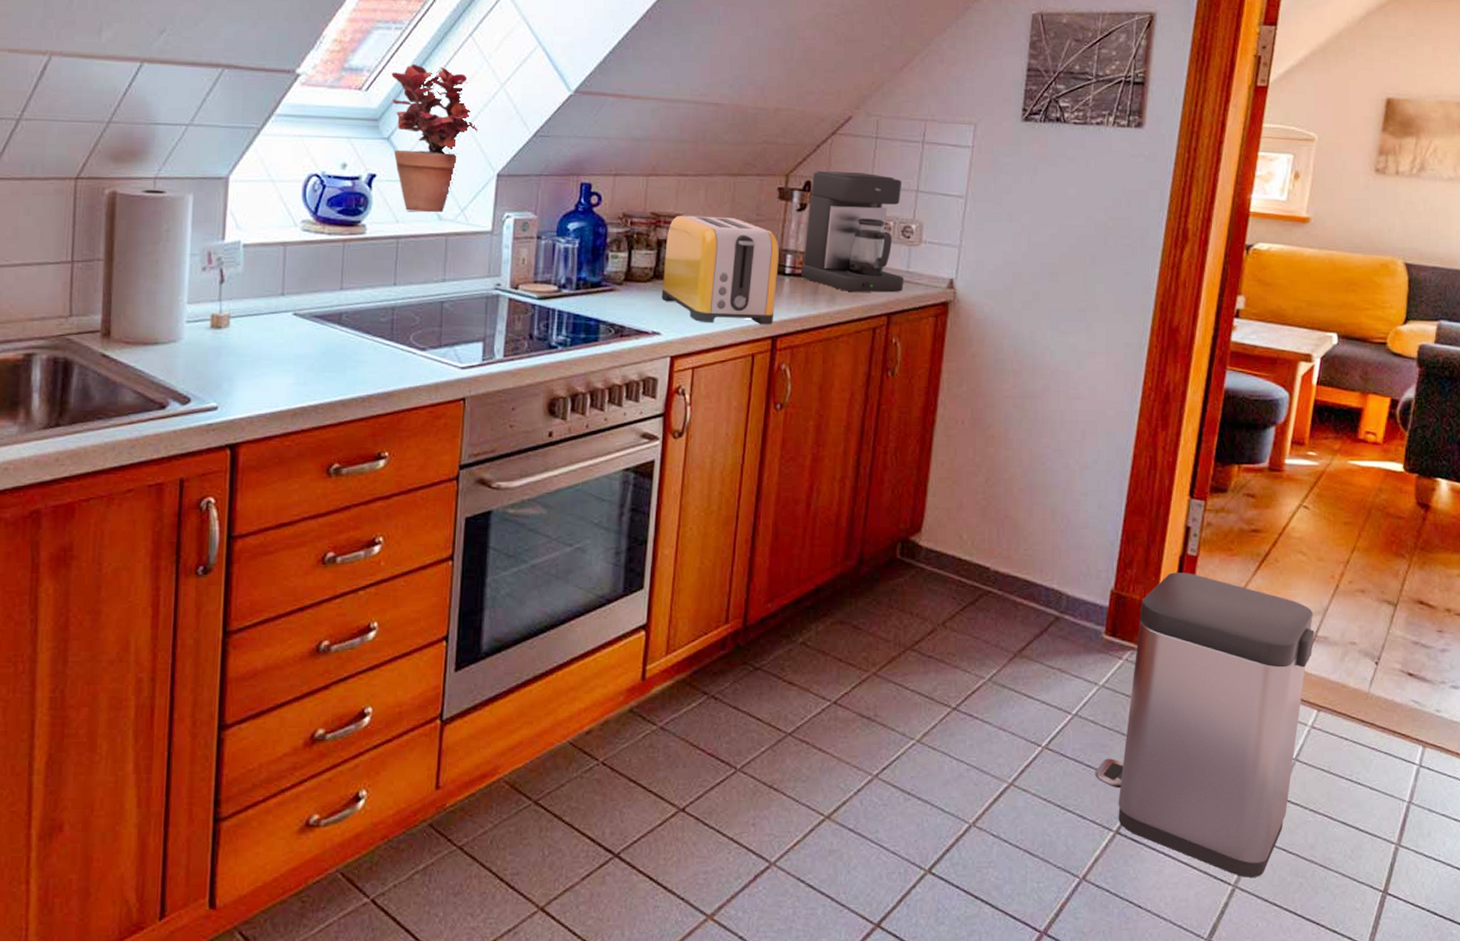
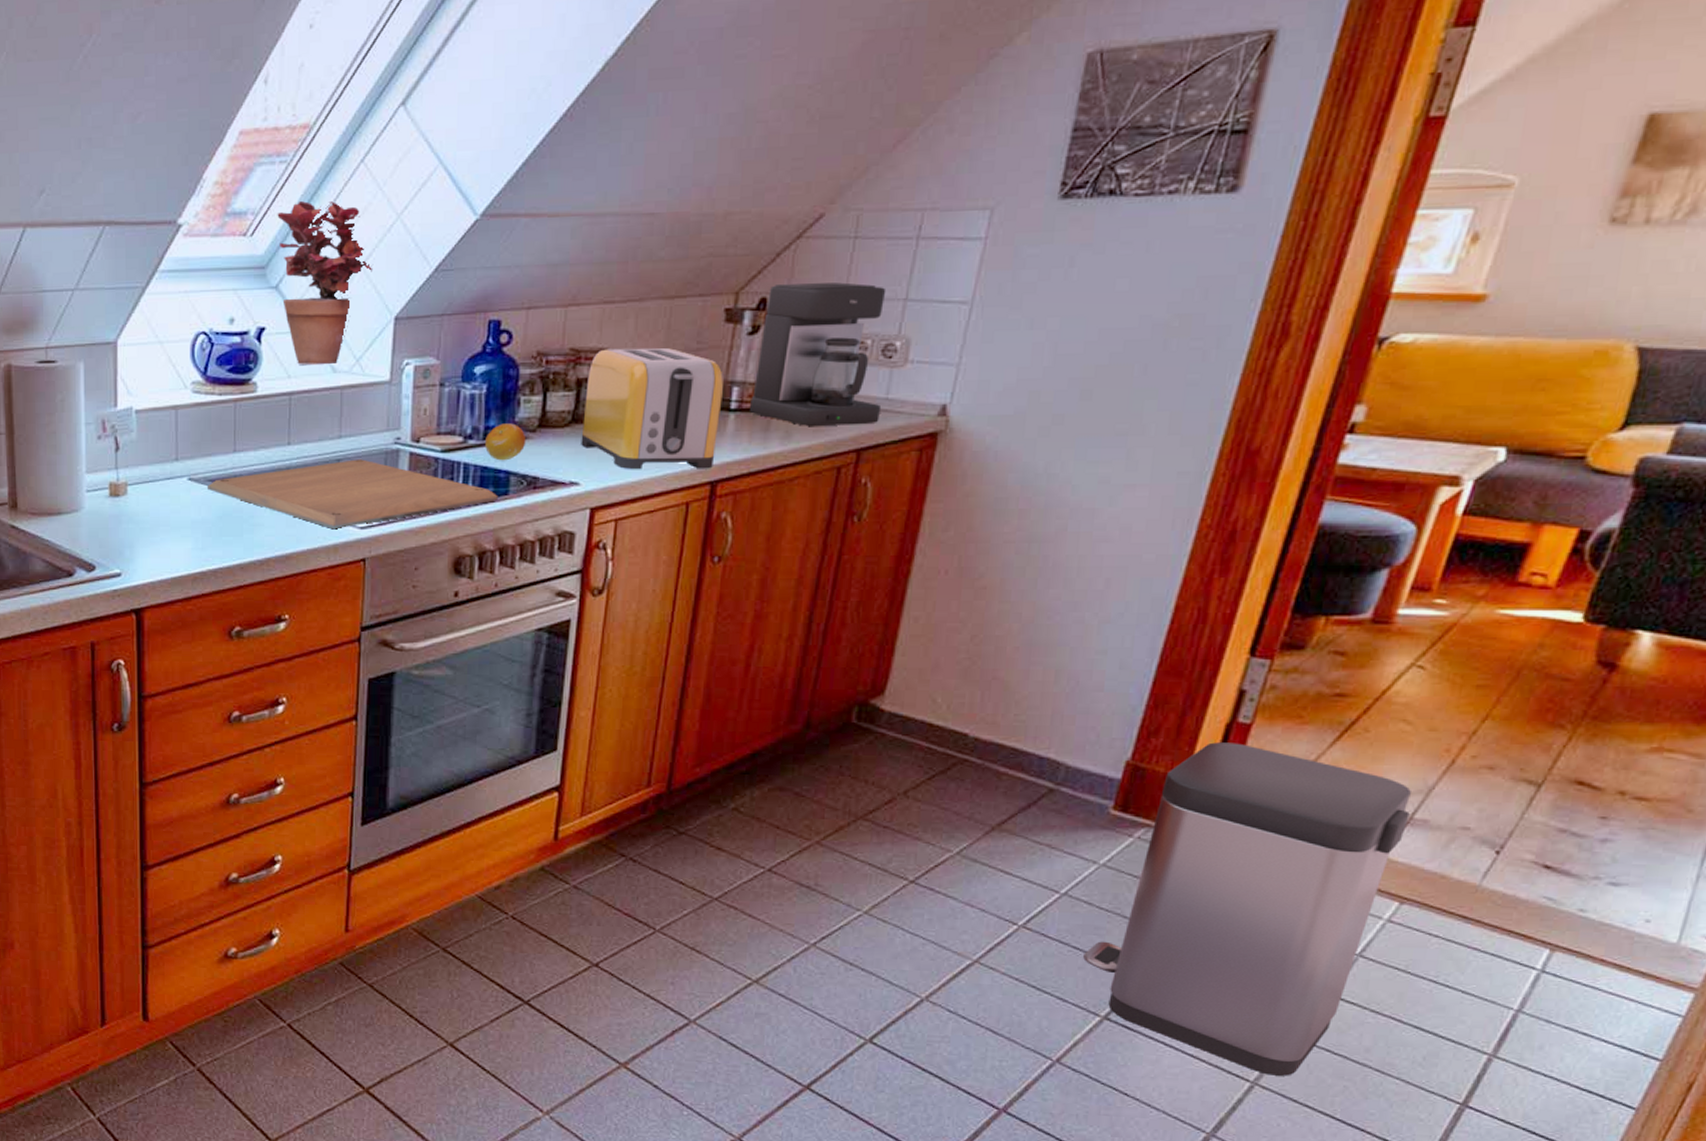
chopping board: none [311,302,589,369] -> present [206,459,498,530]
fruit: none [577,276,614,310] -> present [485,423,526,461]

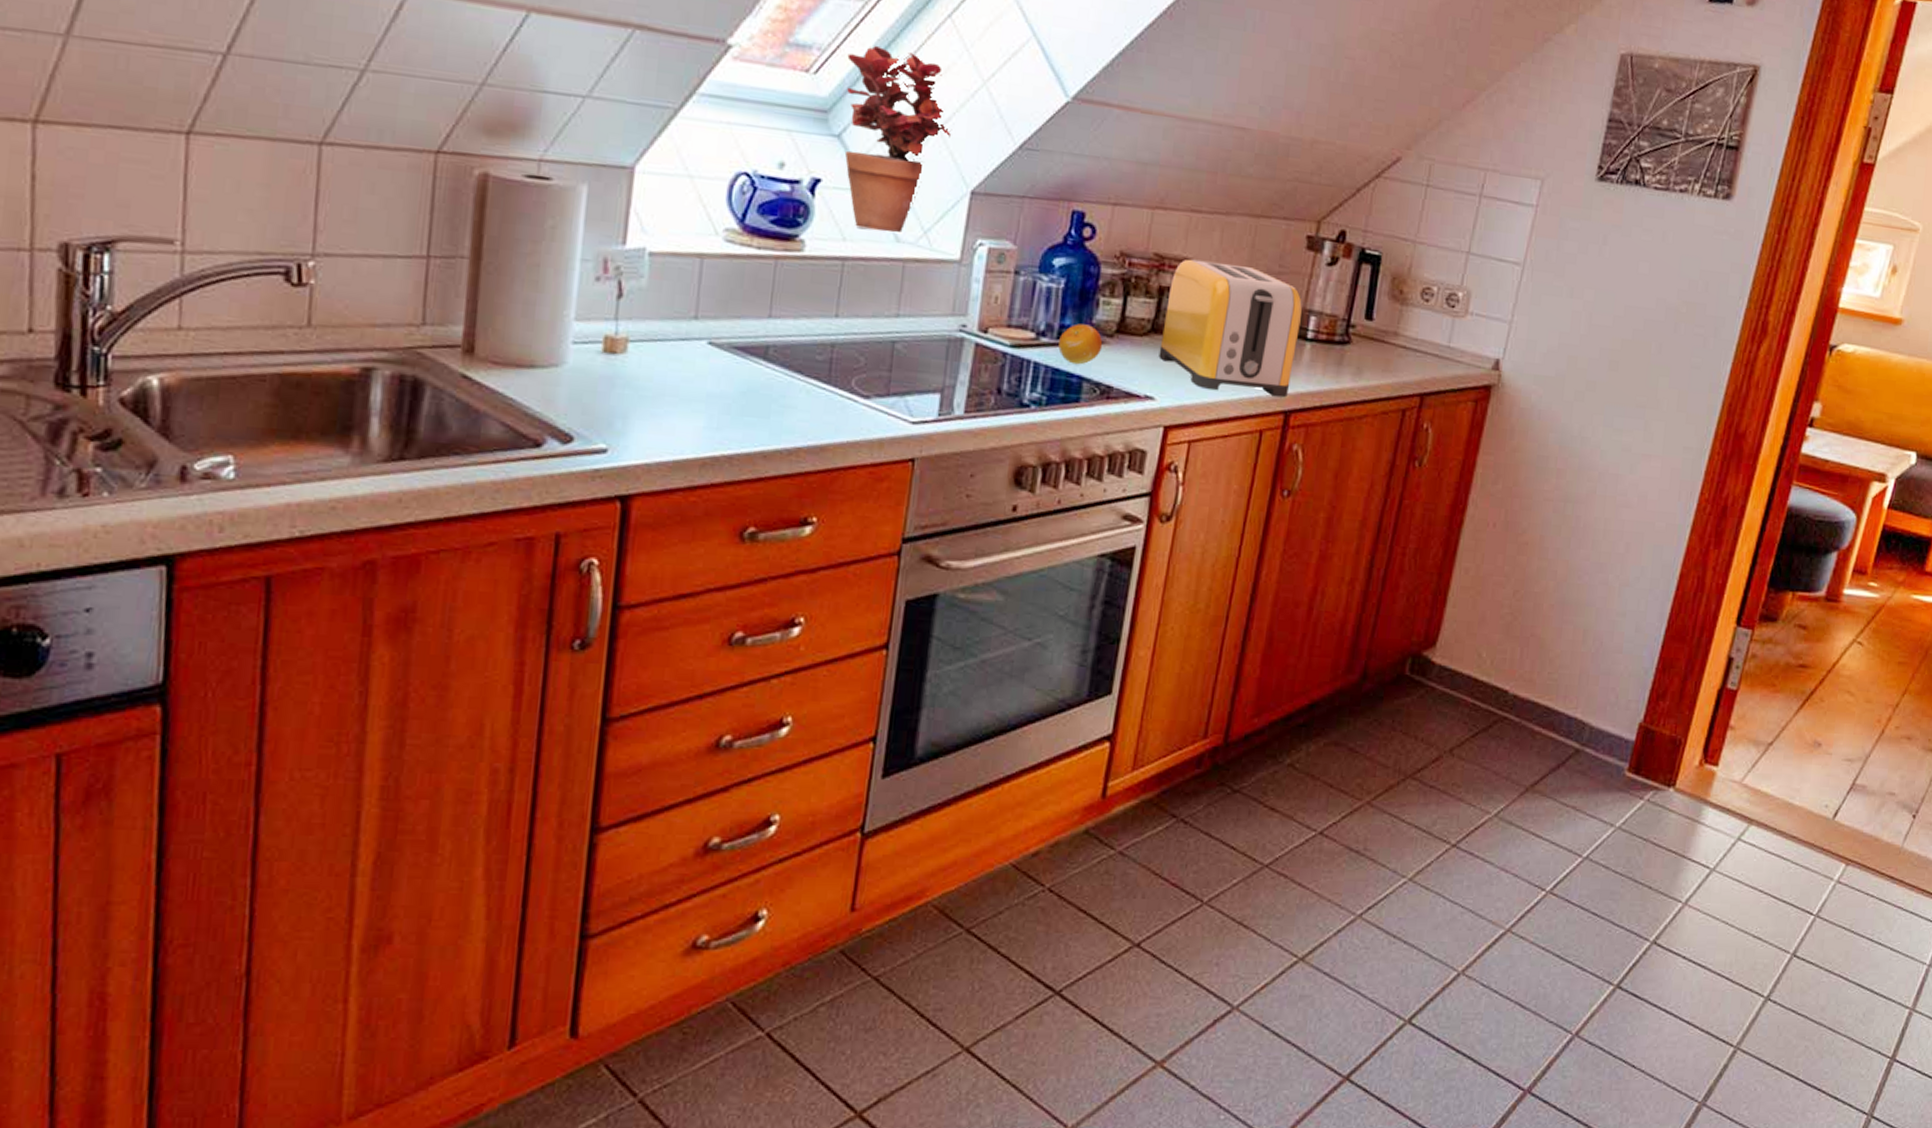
chopping board: present [206,459,498,530] -> none [730,343,1068,422]
coffee maker: present [749,282,887,427] -> none [1324,218,1452,370]
pedal bin: present [1083,742,1411,1076] -> none [1600,707,1854,1039]

